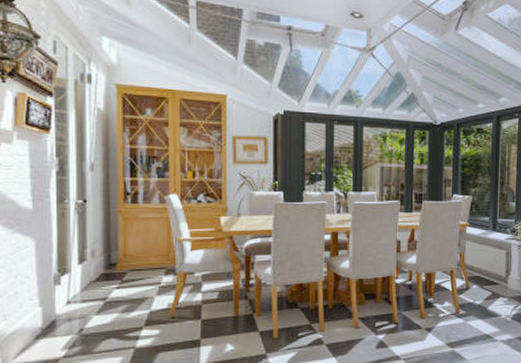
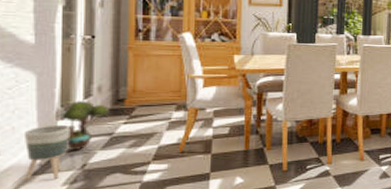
planter: none [26,289,68,344] -> present [23,124,71,180]
decorative tree: none [58,266,102,316] -> present [61,101,109,151]

